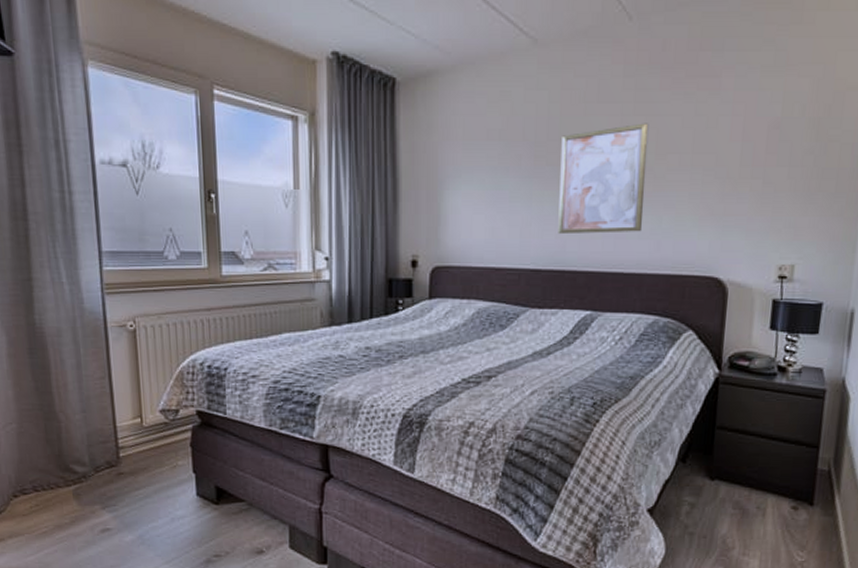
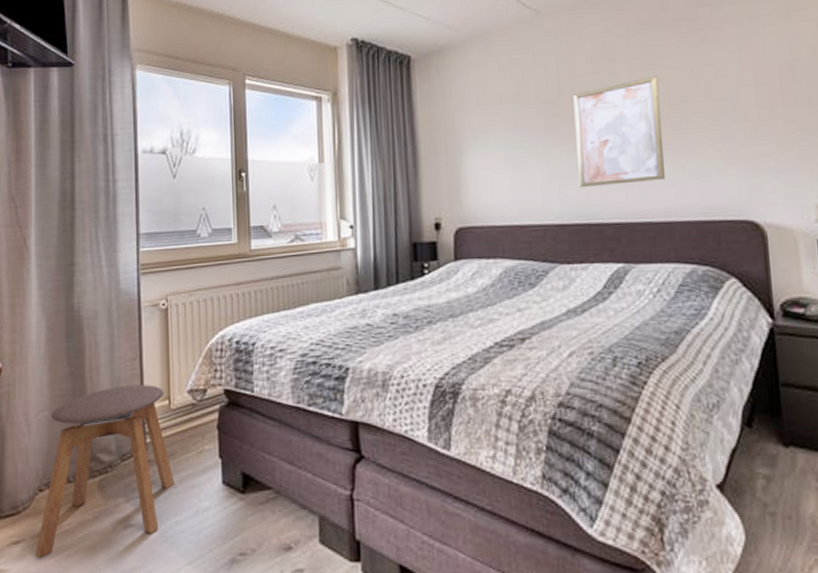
stool: none [15,403,150,556] -> present [35,385,175,559]

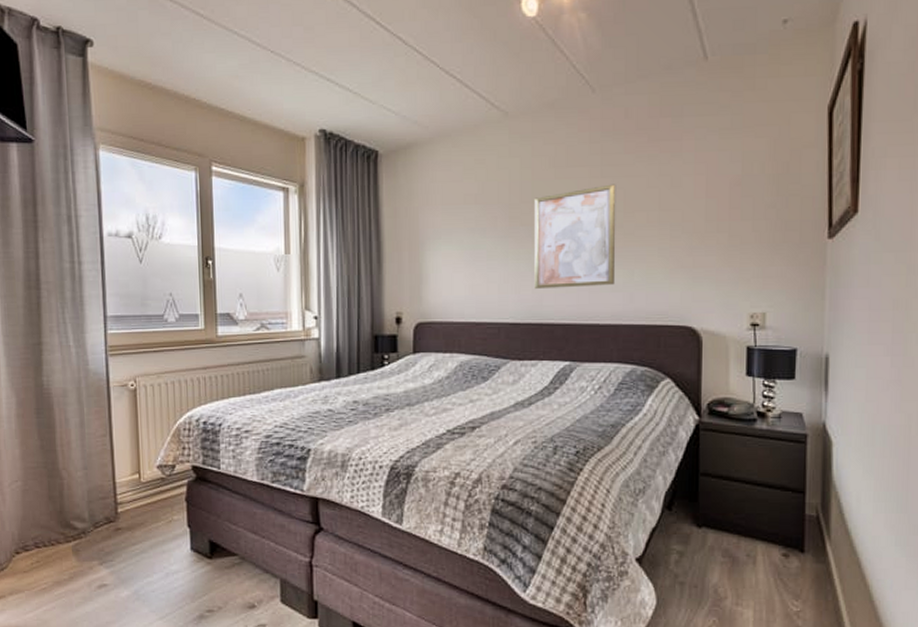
stool: present [35,385,175,559] -> none [15,460,146,613]

